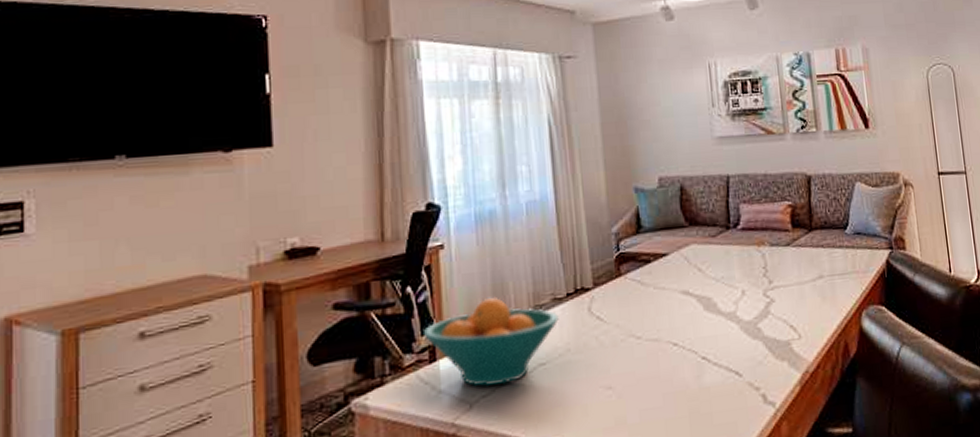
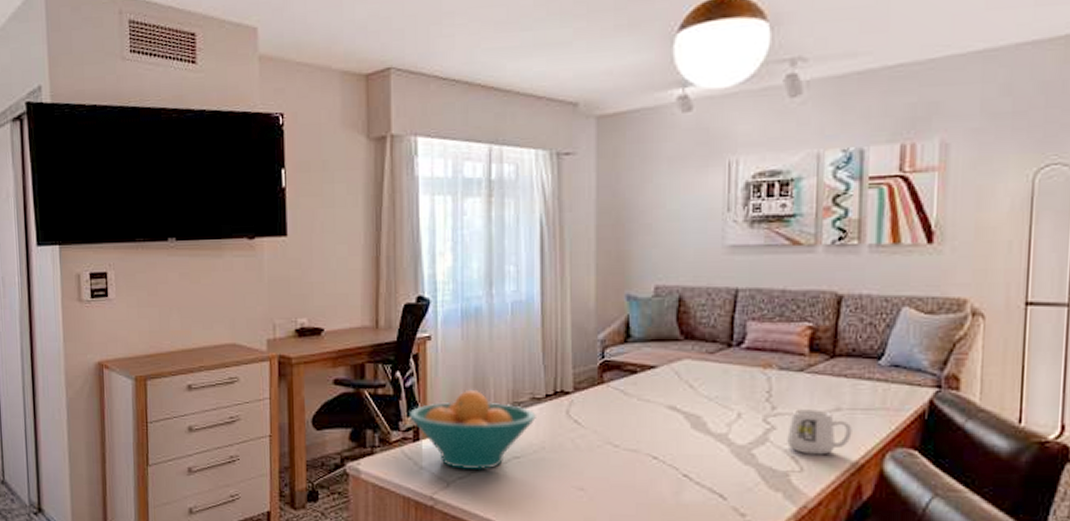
mug: none [784,279,835,322] -> present [787,409,852,455]

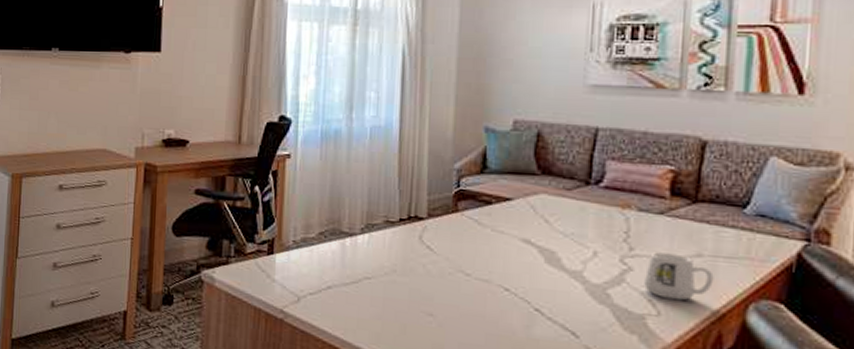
fruit bowl: present [408,389,536,471] -> none [264,208,389,288]

